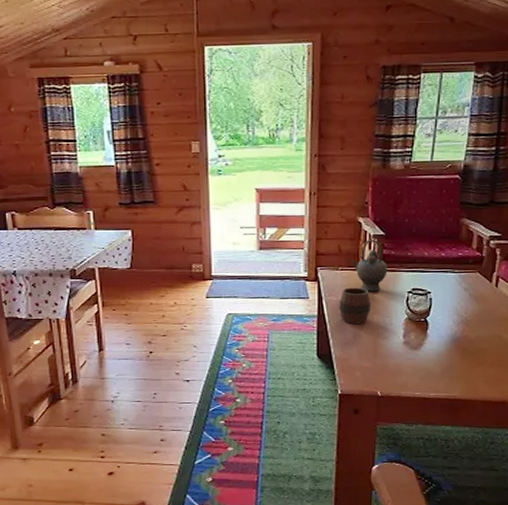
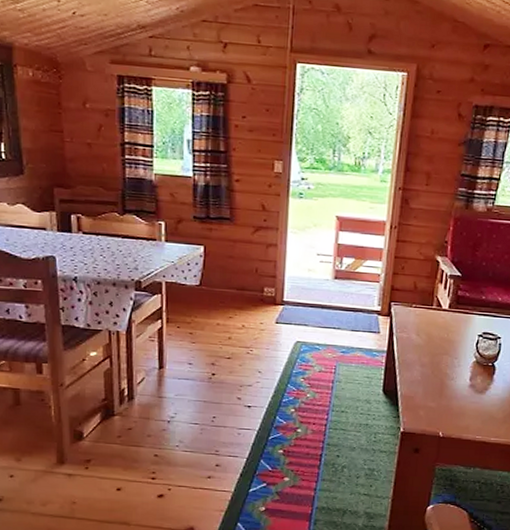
cup: present [339,287,370,325] -> none [409,325,441,364]
teapot: present [350,240,388,291] -> none [424,279,461,331]

